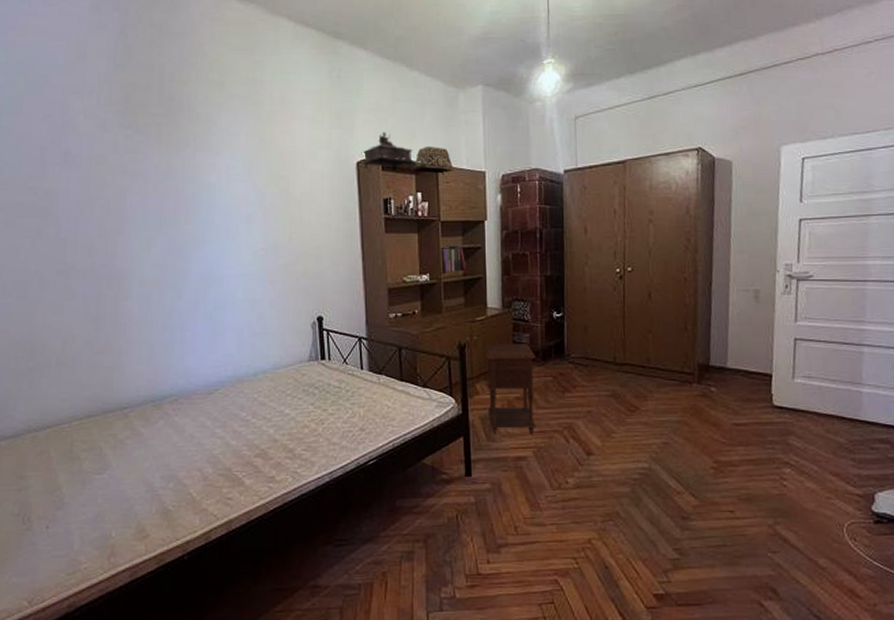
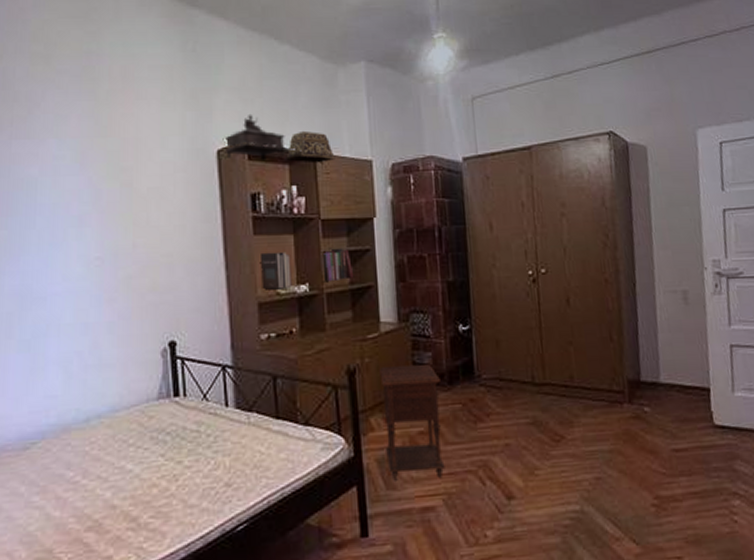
books: none [391,247,415,278] -> present [261,251,292,290]

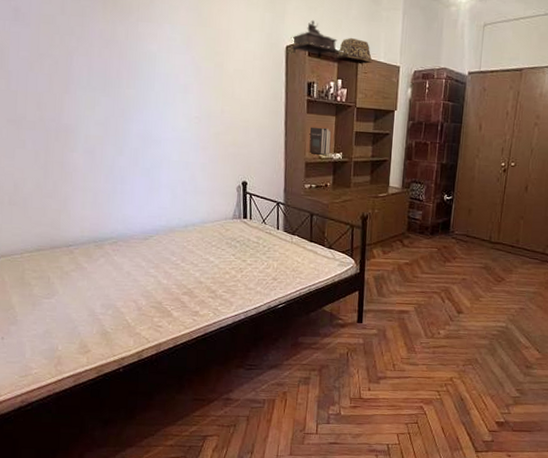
books: present [320,249,354,283] -> none [352,130,375,154]
nightstand: present [379,365,445,481] -> none [381,217,425,294]

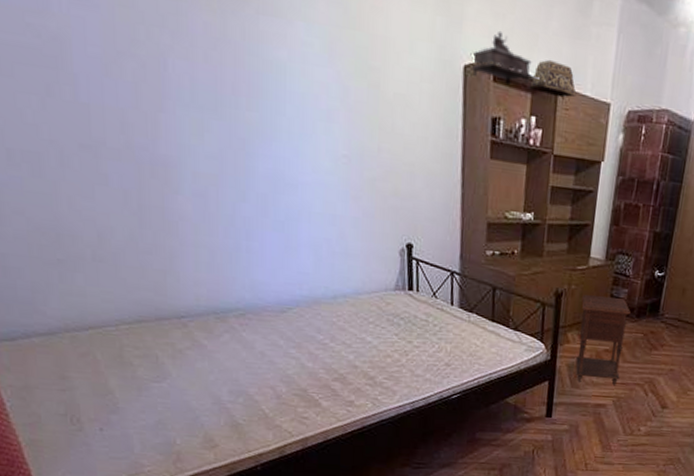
books: present [309,127,332,155] -> none [492,178,522,215]
nightstand: none [381,217,425,294] -> present [575,295,630,385]

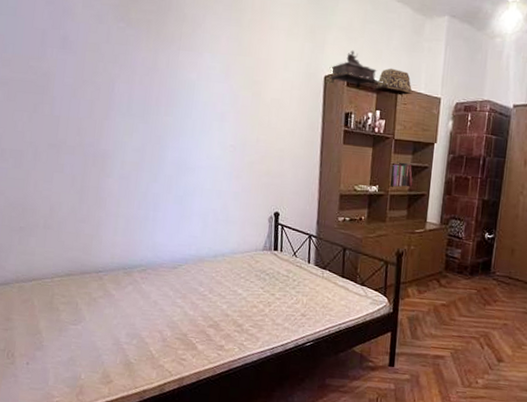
books: none [545,184,575,215] -> present [388,162,413,187]
nightstand: present [575,295,630,385] -> none [415,254,464,338]

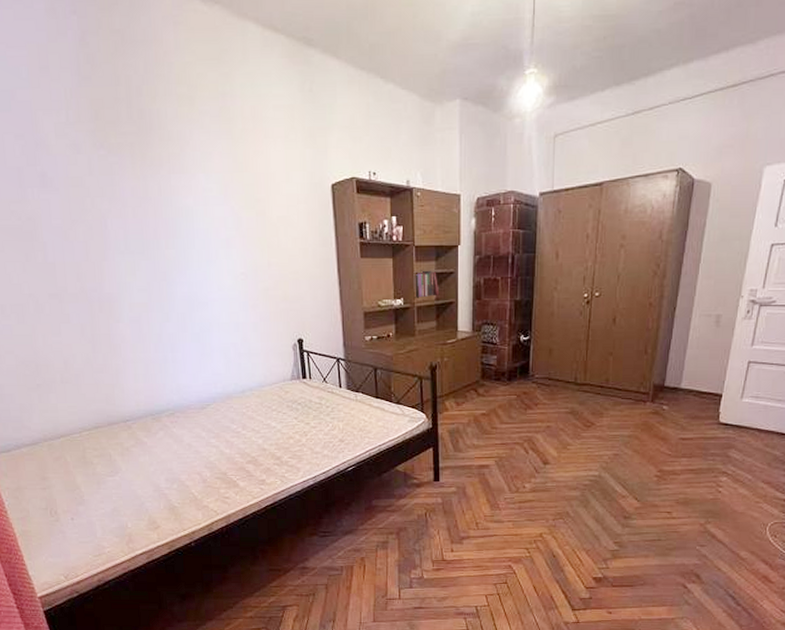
decorative box: present [329,49,377,88] -> none [336,151,388,194]
decorative box: present [375,68,413,96] -> none [388,166,429,197]

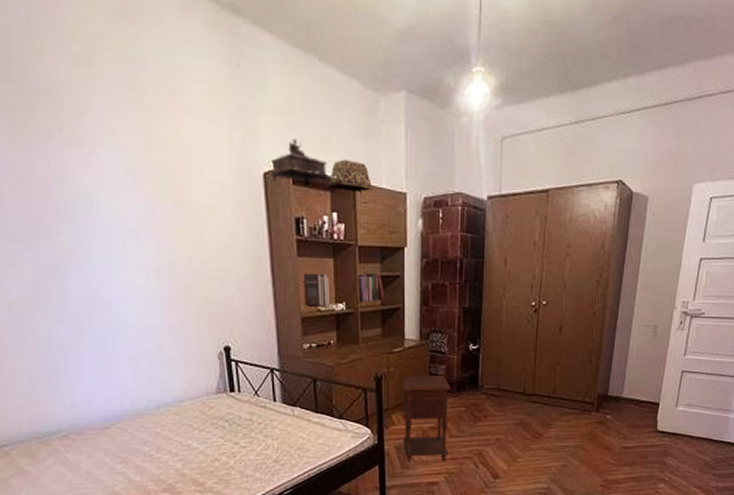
decorative box: none [336,151,388,194] -> present [268,137,328,186]
books: none [366,272,390,302] -> present [304,273,331,307]
decorative box: none [388,166,429,197] -> present [328,158,373,193]
nightstand: none [455,365,502,446] -> present [402,375,450,463]

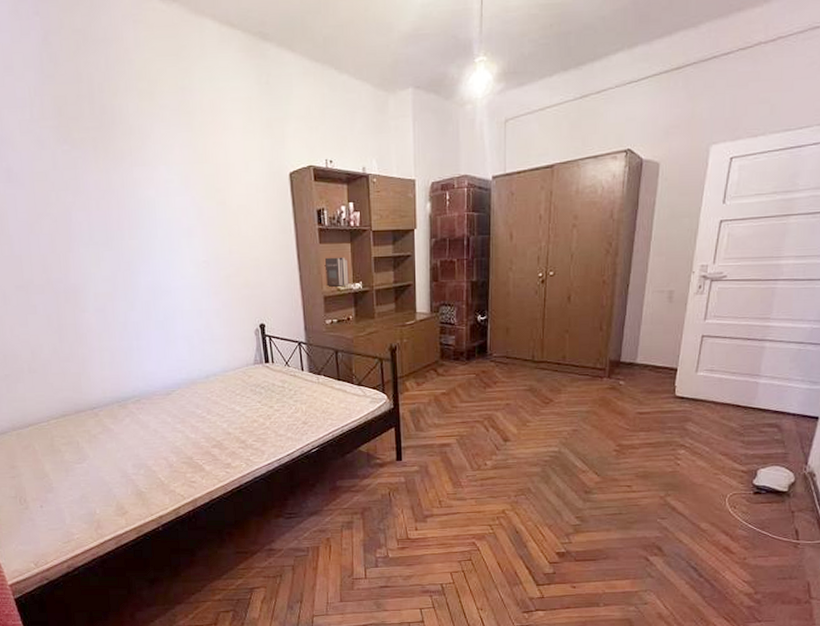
decorative box: present [268,137,328,186] -> none [293,140,344,181]
decorative box: present [328,158,373,193] -> none [344,154,385,183]
books: present [356,274,385,303] -> none [371,255,398,281]
nightstand: present [402,375,450,463] -> none [414,345,460,425]

